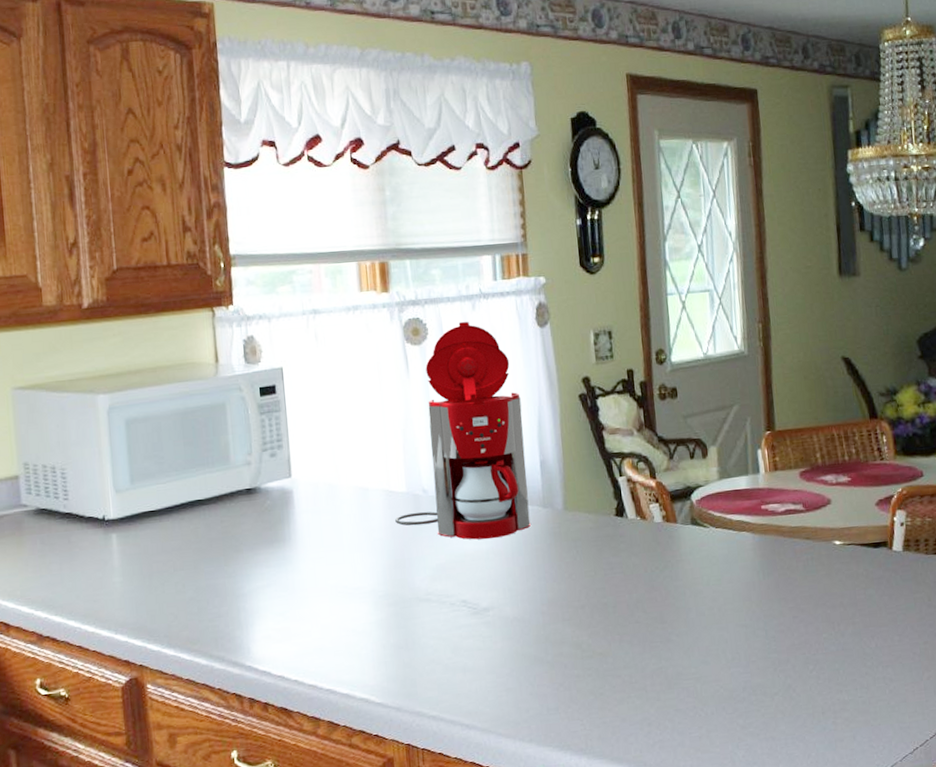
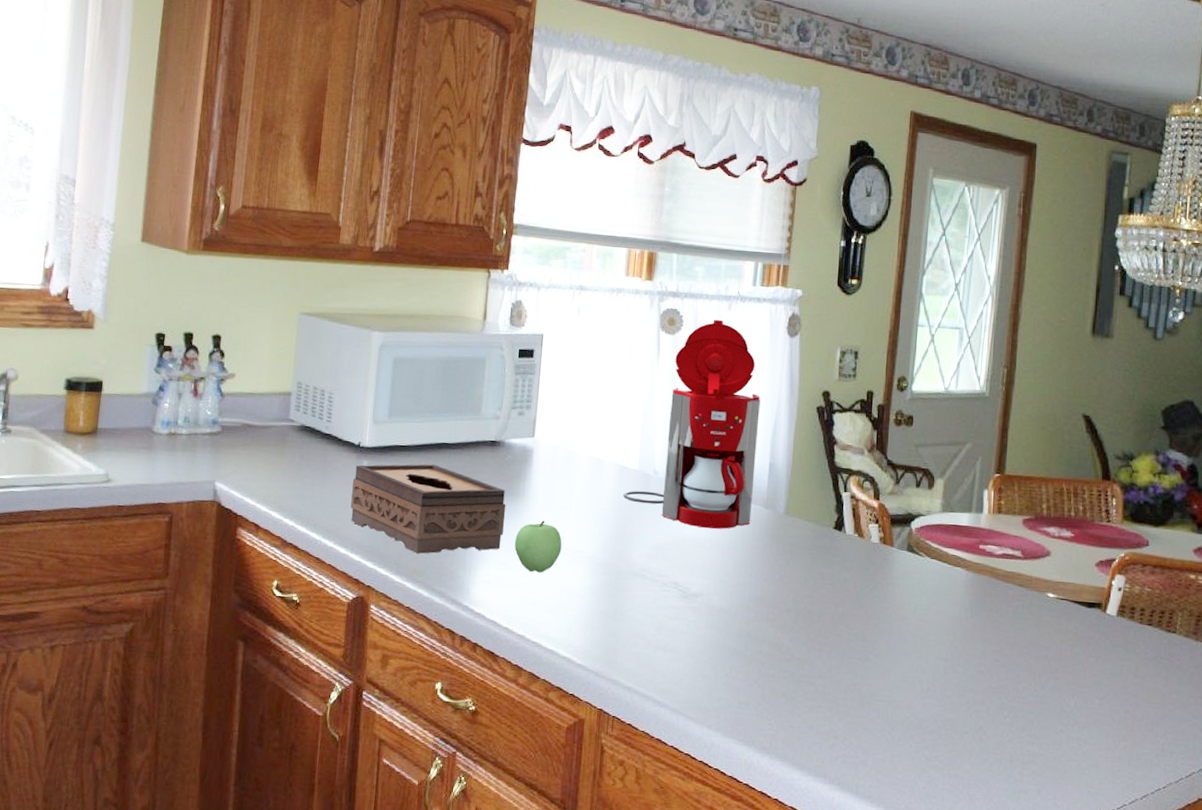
tissue box: none [103,524,276,622] -> present [351,464,506,554]
apple: none [289,562,340,618] -> present [515,520,562,573]

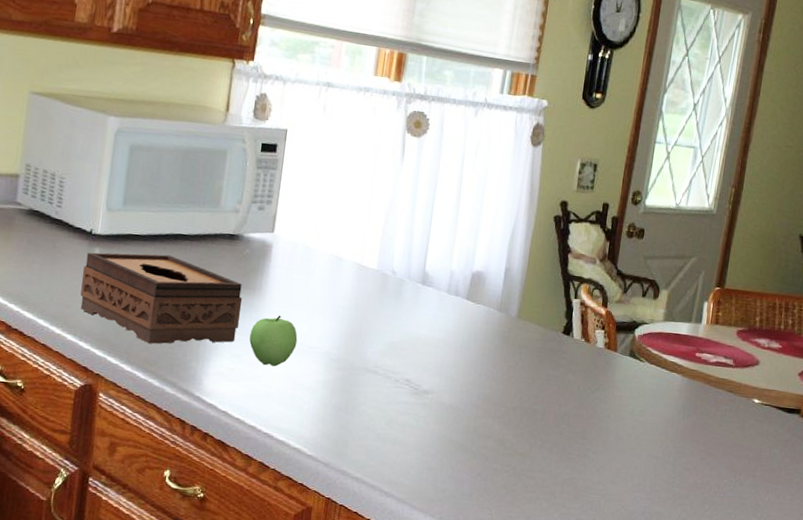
coffee maker: present [623,319,761,529] -> none [361,124,501,330]

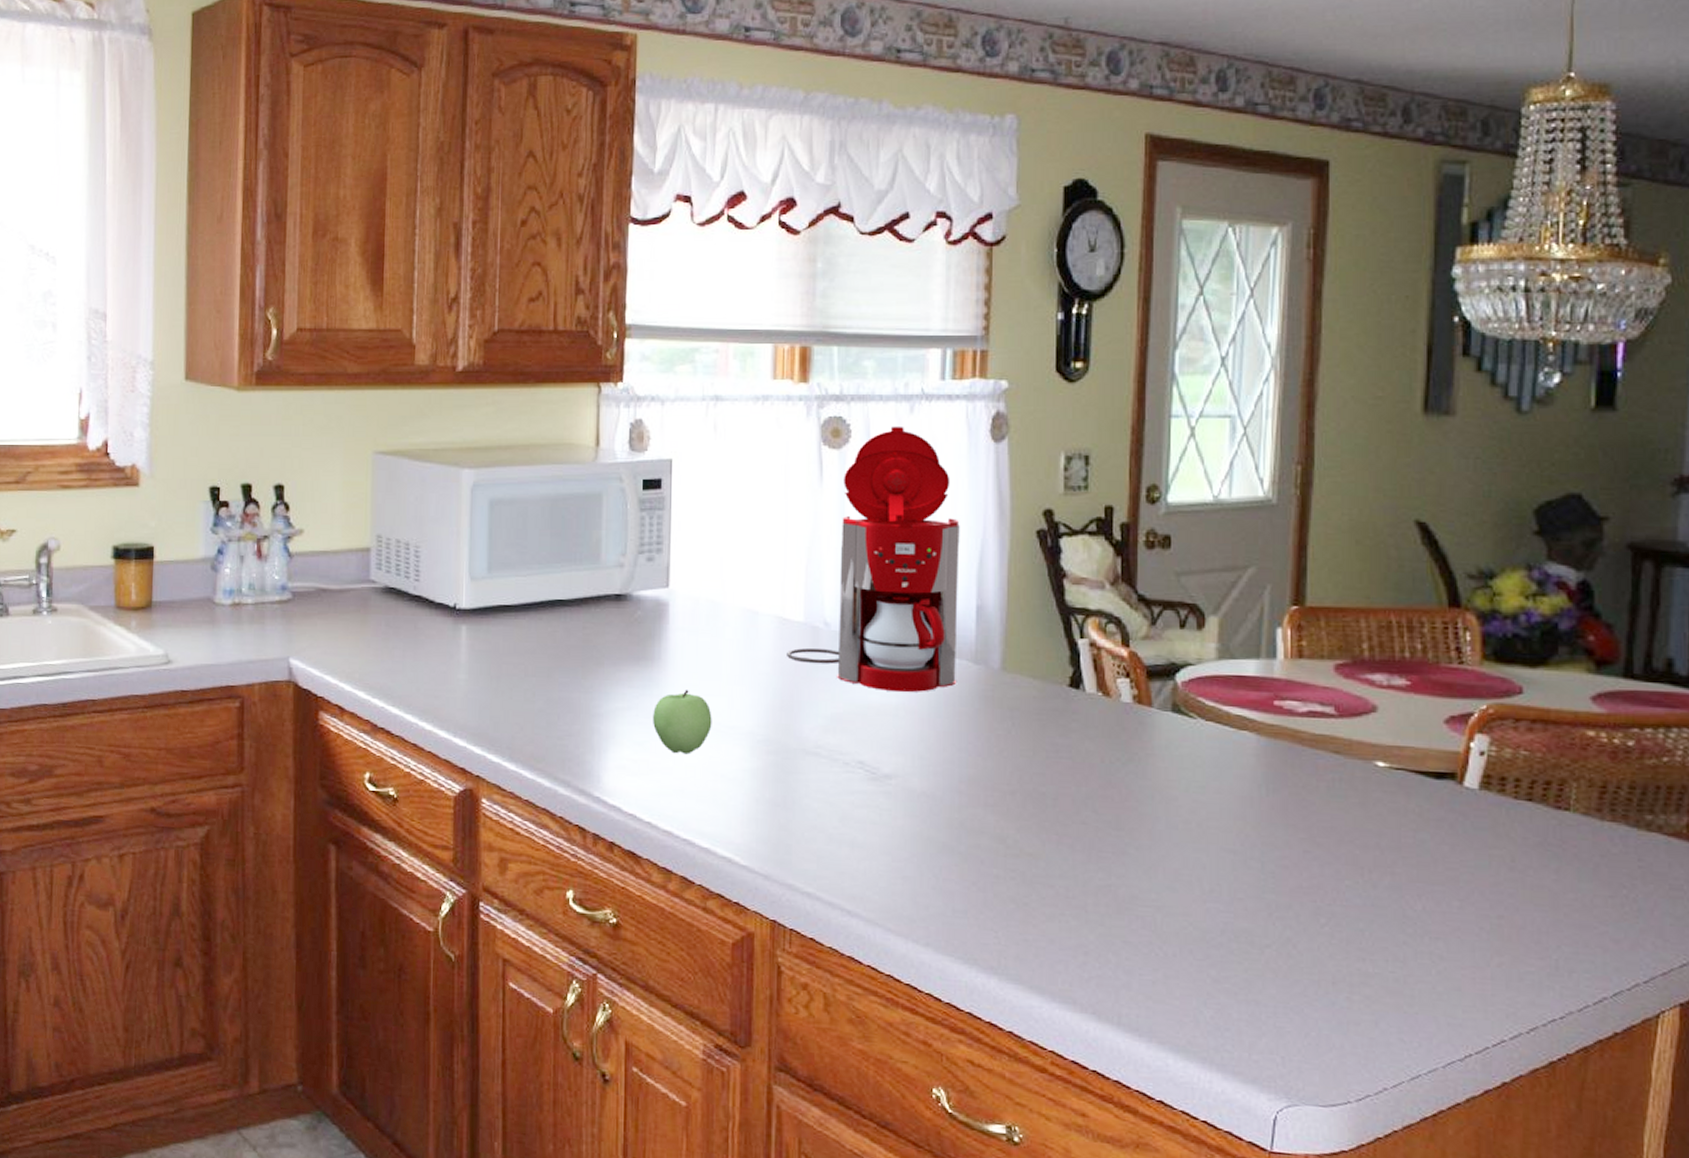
tissue box: present [80,252,243,344] -> none [449,626,639,736]
coffee maker: none [361,124,501,330] -> present [787,425,960,692]

